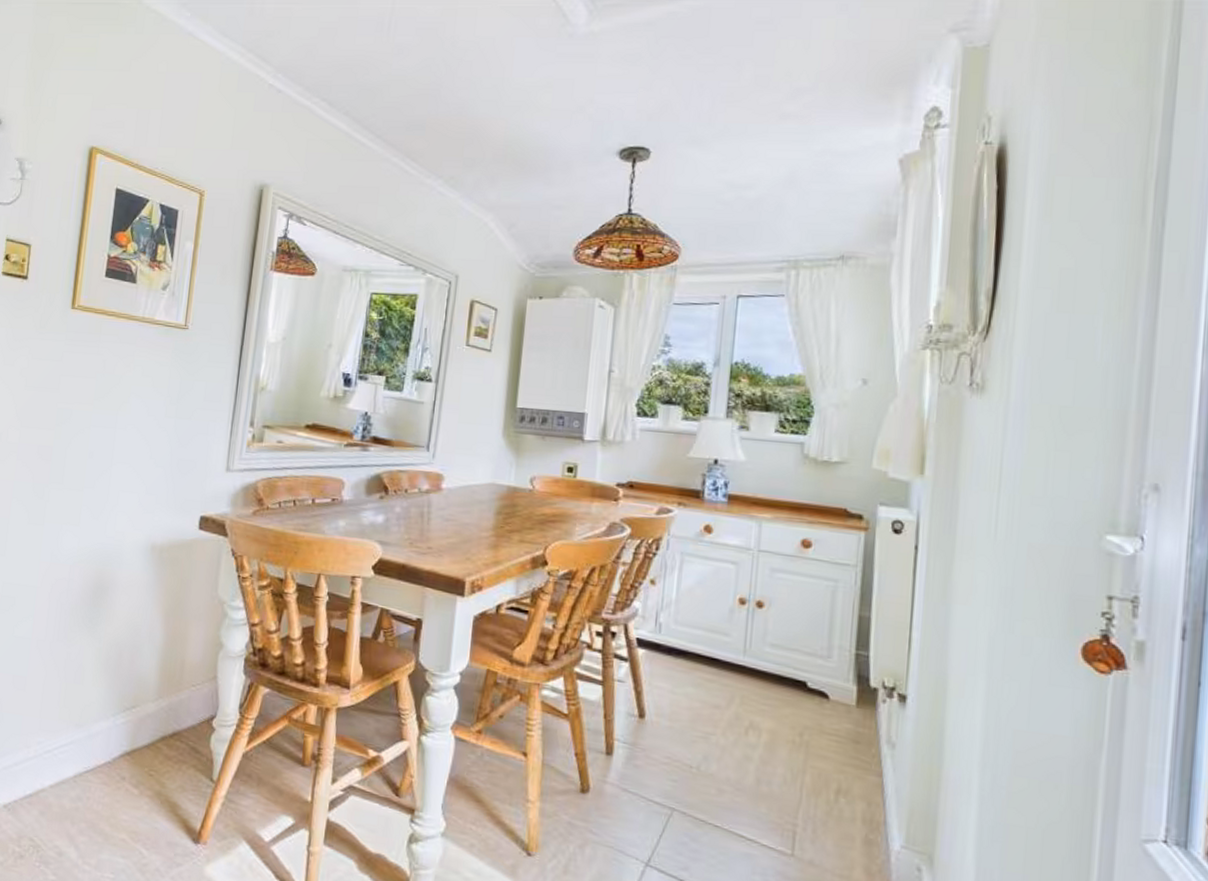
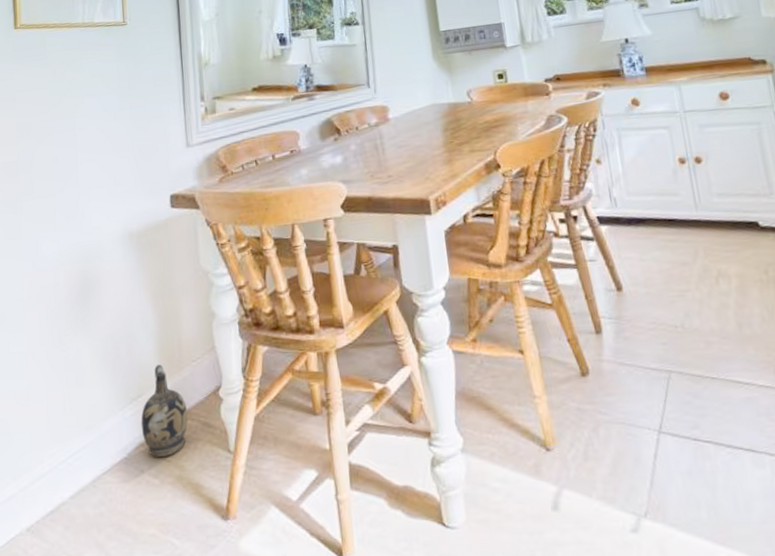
ceramic jug: none [129,681,179,771] -> present [140,364,189,457]

